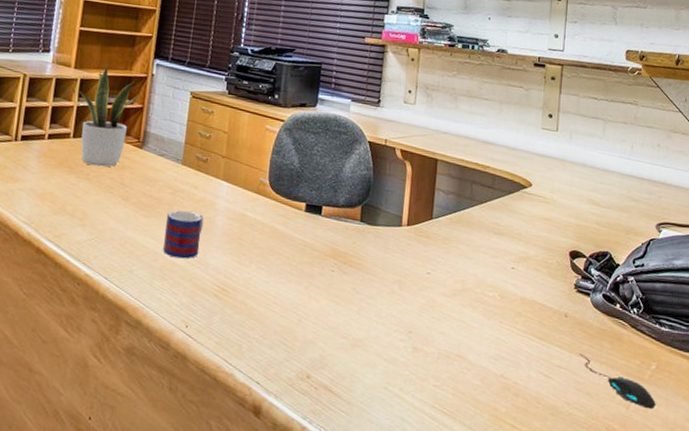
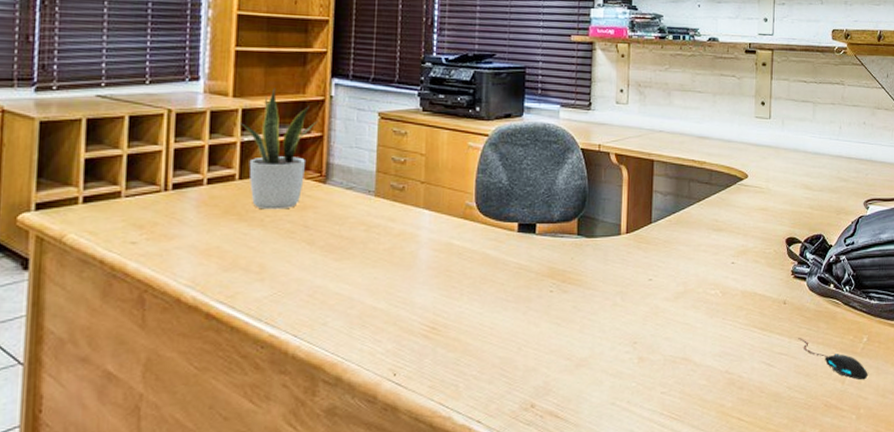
mug: present [163,210,204,259] -> none [361,248,406,302]

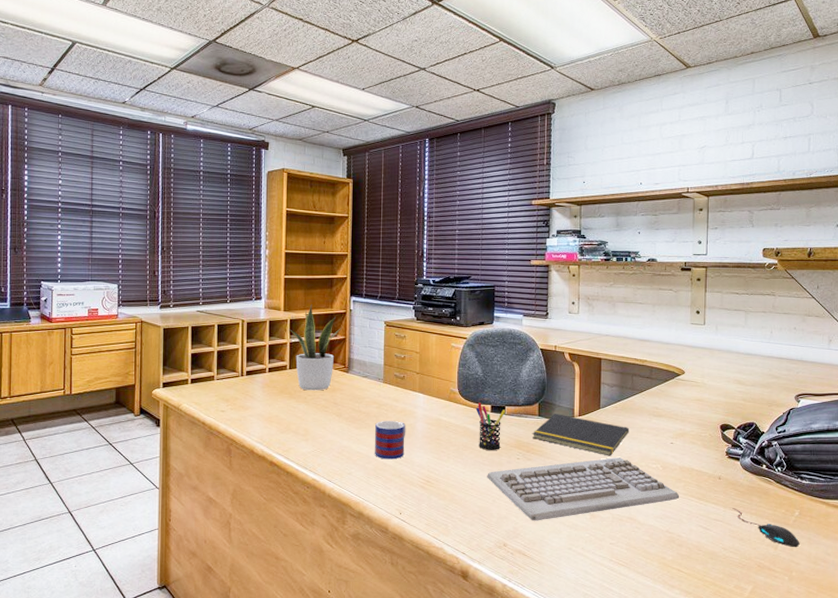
mug: none [361,248,406,302] -> present [375,421,406,460]
pen holder: none [498,220,537,282] -> present [475,403,506,450]
keyboard: none [511,283,740,372] -> present [487,457,679,521]
notepad: none [568,231,686,283] -> present [532,414,630,456]

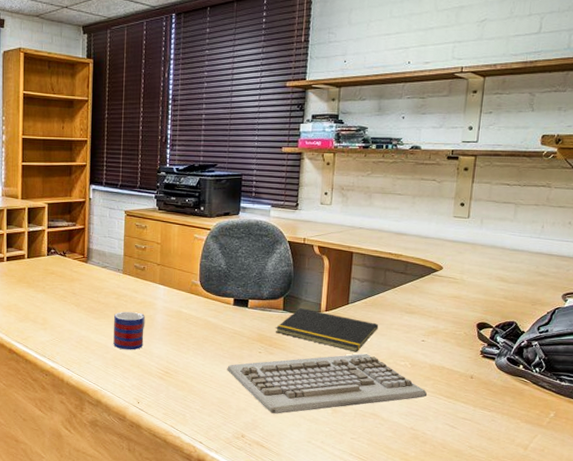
potted plant: present [289,304,342,391] -> none [27,192,81,281]
pen holder: present [475,403,506,450] -> none [217,295,249,344]
mouse: present [732,508,800,548] -> none [483,408,552,449]

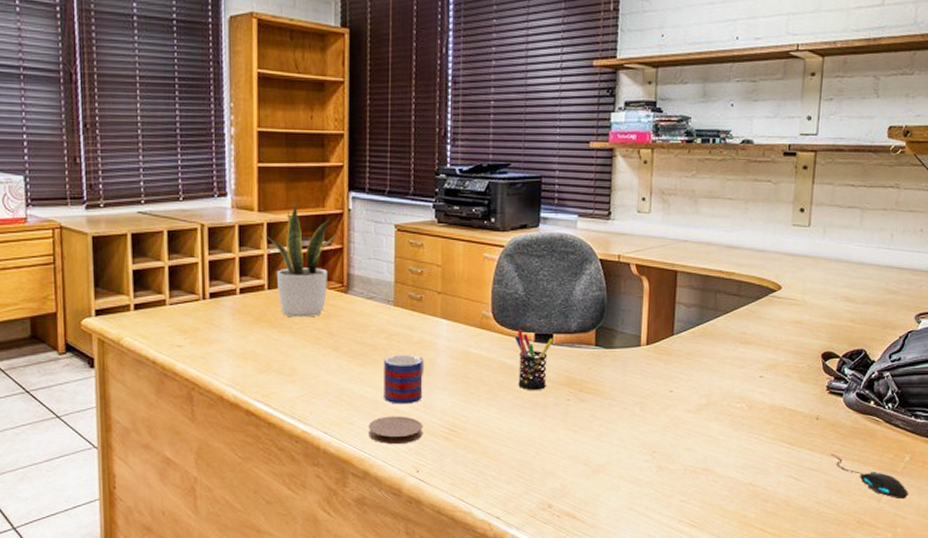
potted plant: none [27,192,81,281] -> present [267,202,338,318]
coaster: none [100,358,144,381] -> present [367,416,424,445]
pen holder: none [217,295,249,344] -> present [514,330,554,390]
keyboard: present [227,353,427,414] -> none [528,396,767,476]
notepad: present [275,308,379,352] -> none [586,342,710,394]
mouse: none [483,408,552,449] -> present [830,454,909,499]

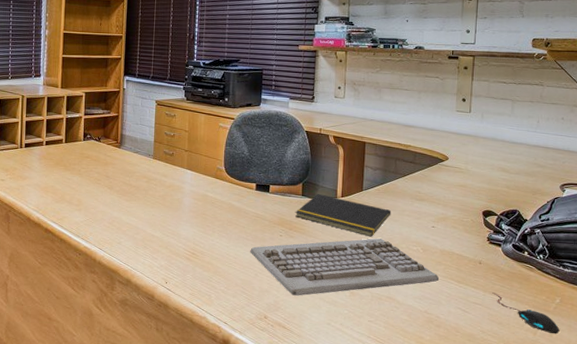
potted plant: present [267,202,338,318] -> none [66,82,115,164]
coaster: present [367,416,424,445] -> none [131,239,172,262]
mug: present [384,355,425,404] -> none [143,195,174,232]
pen holder: present [514,330,554,390] -> none [240,181,270,227]
keyboard: none [528,396,767,476] -> present [250,238,439,296]
notepad: none [586,342,710,394] -> present [295,194,392,237]

